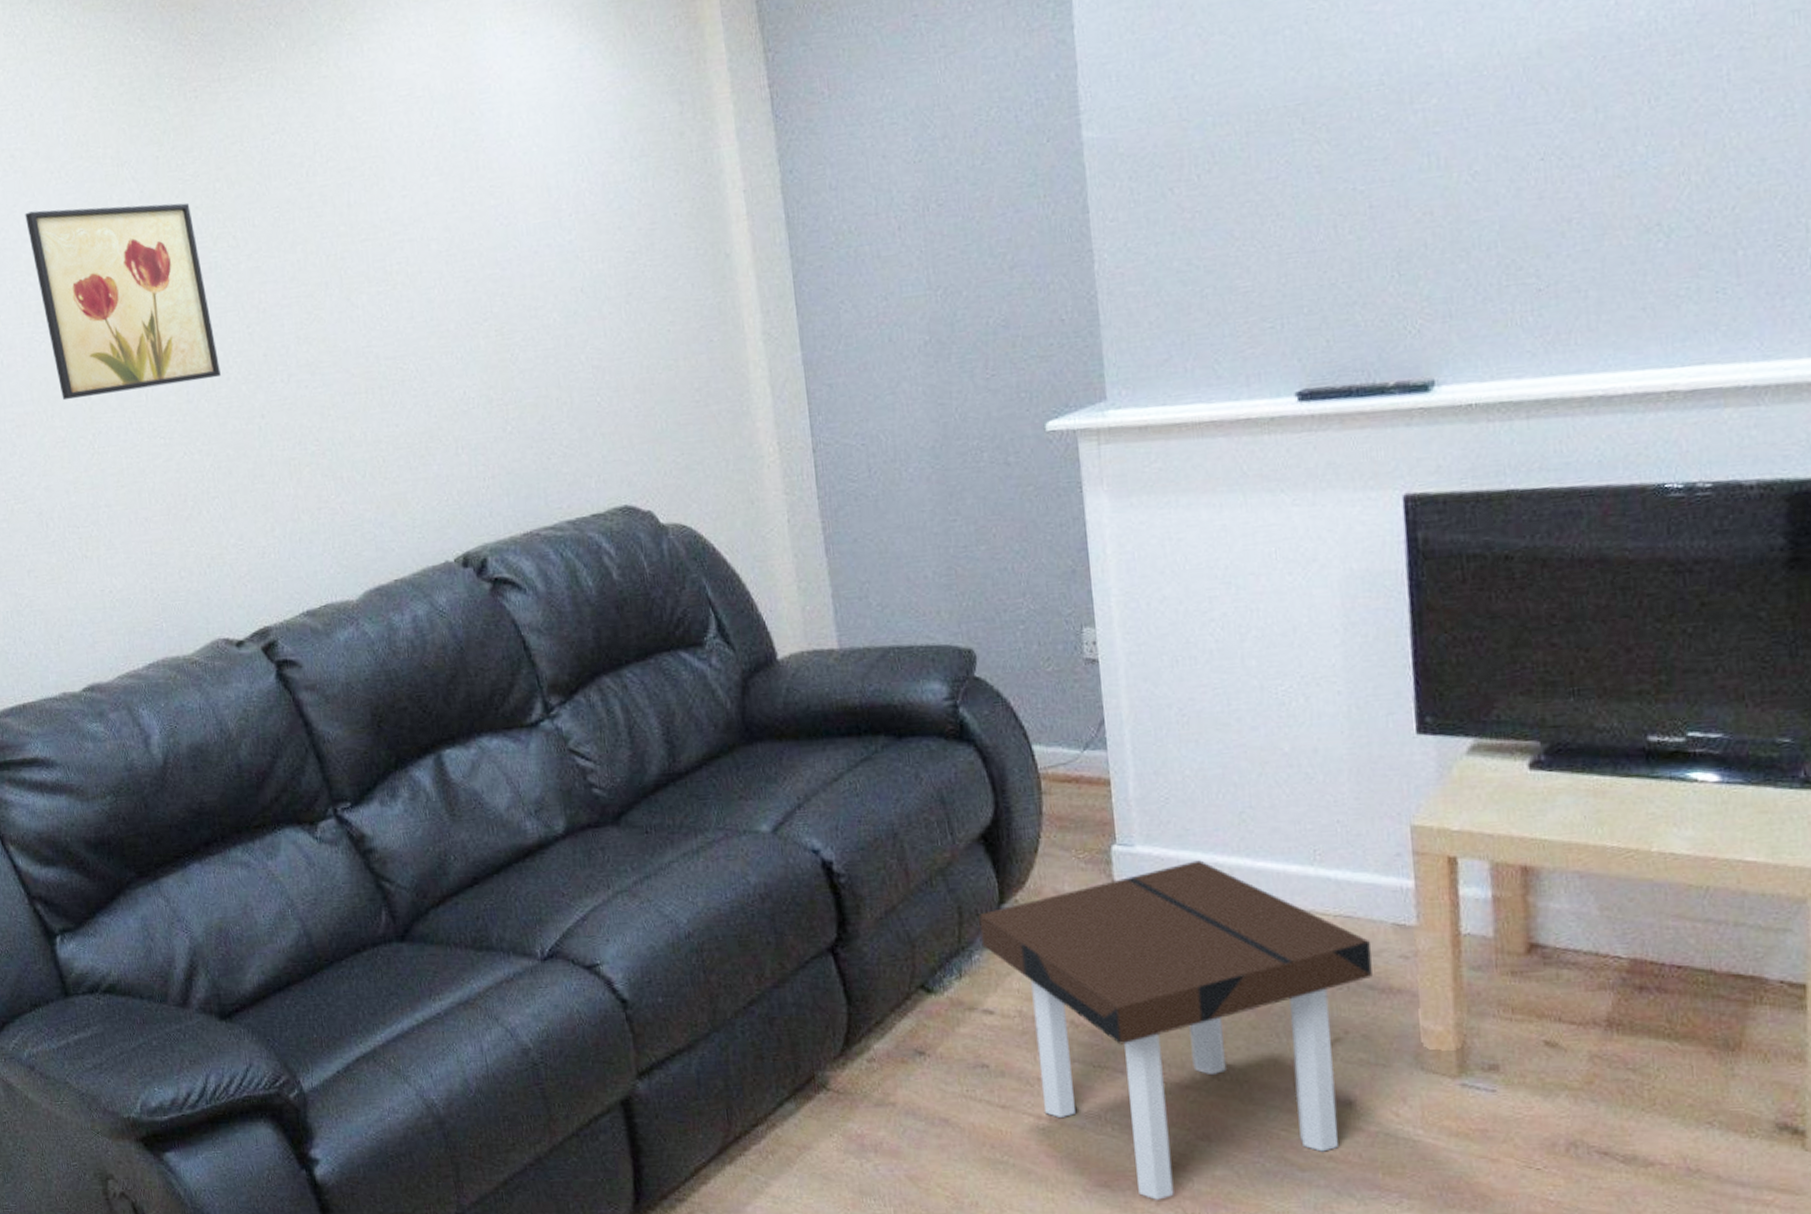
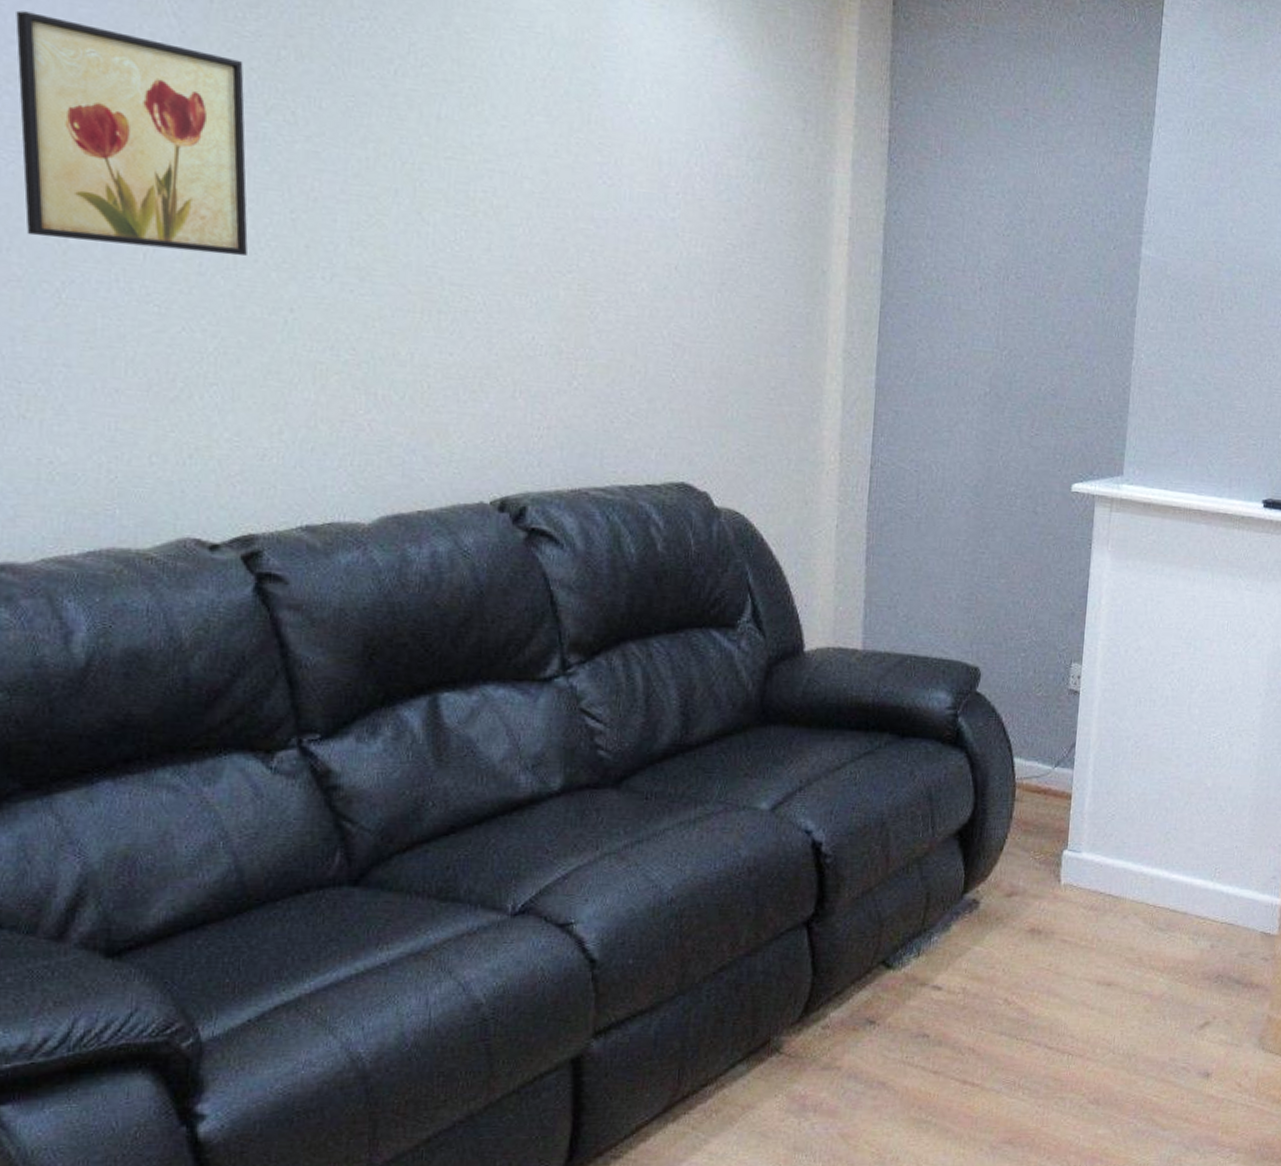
side table: present [978,860,1373,1200] -> none [941,869,1244,1155]

